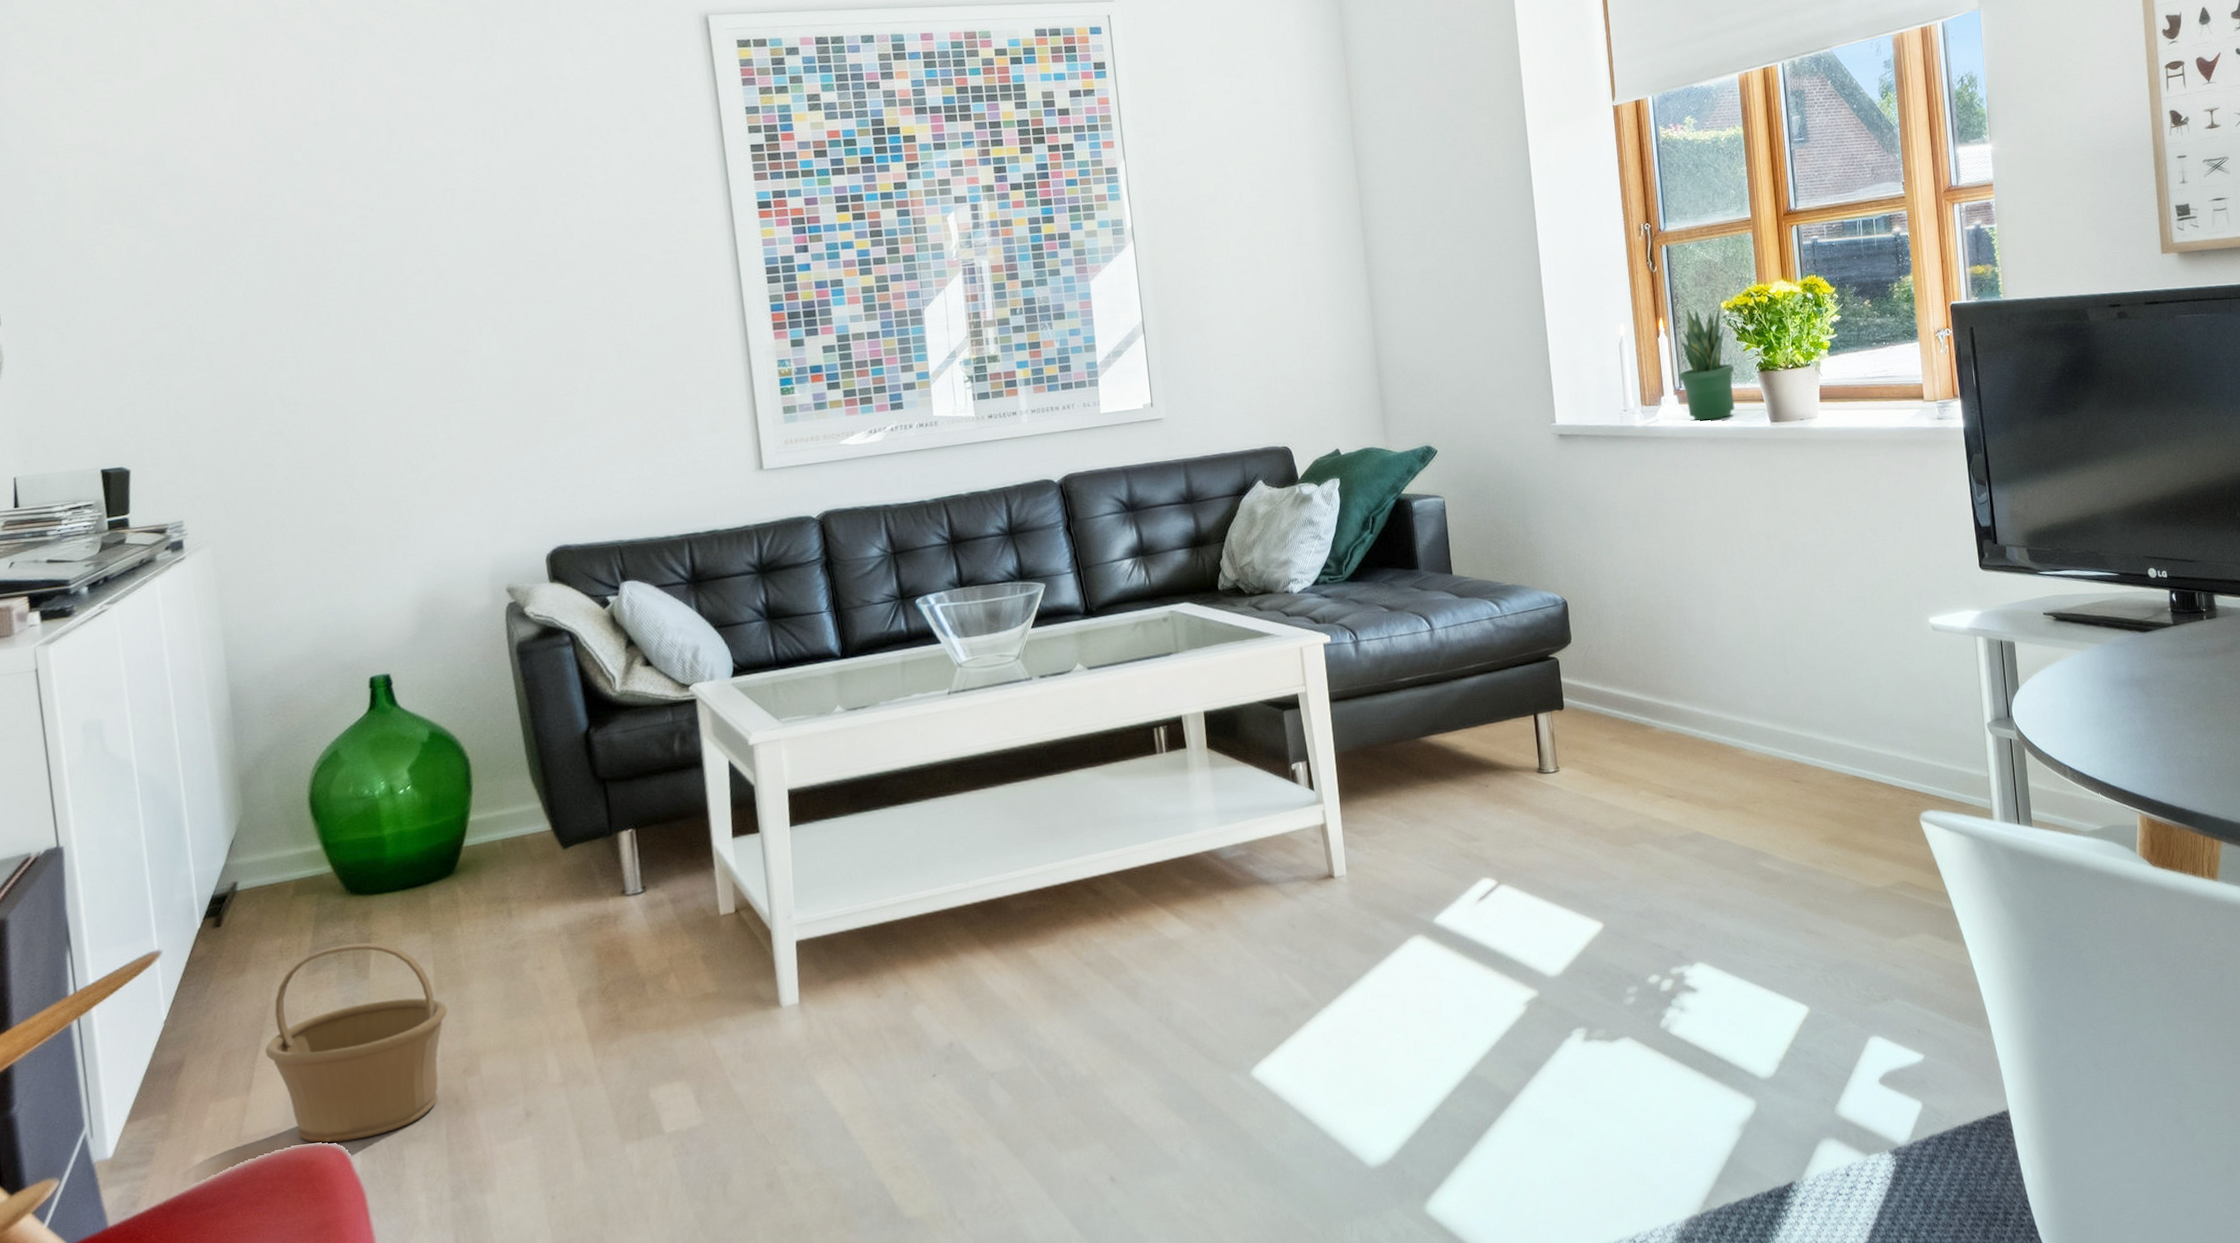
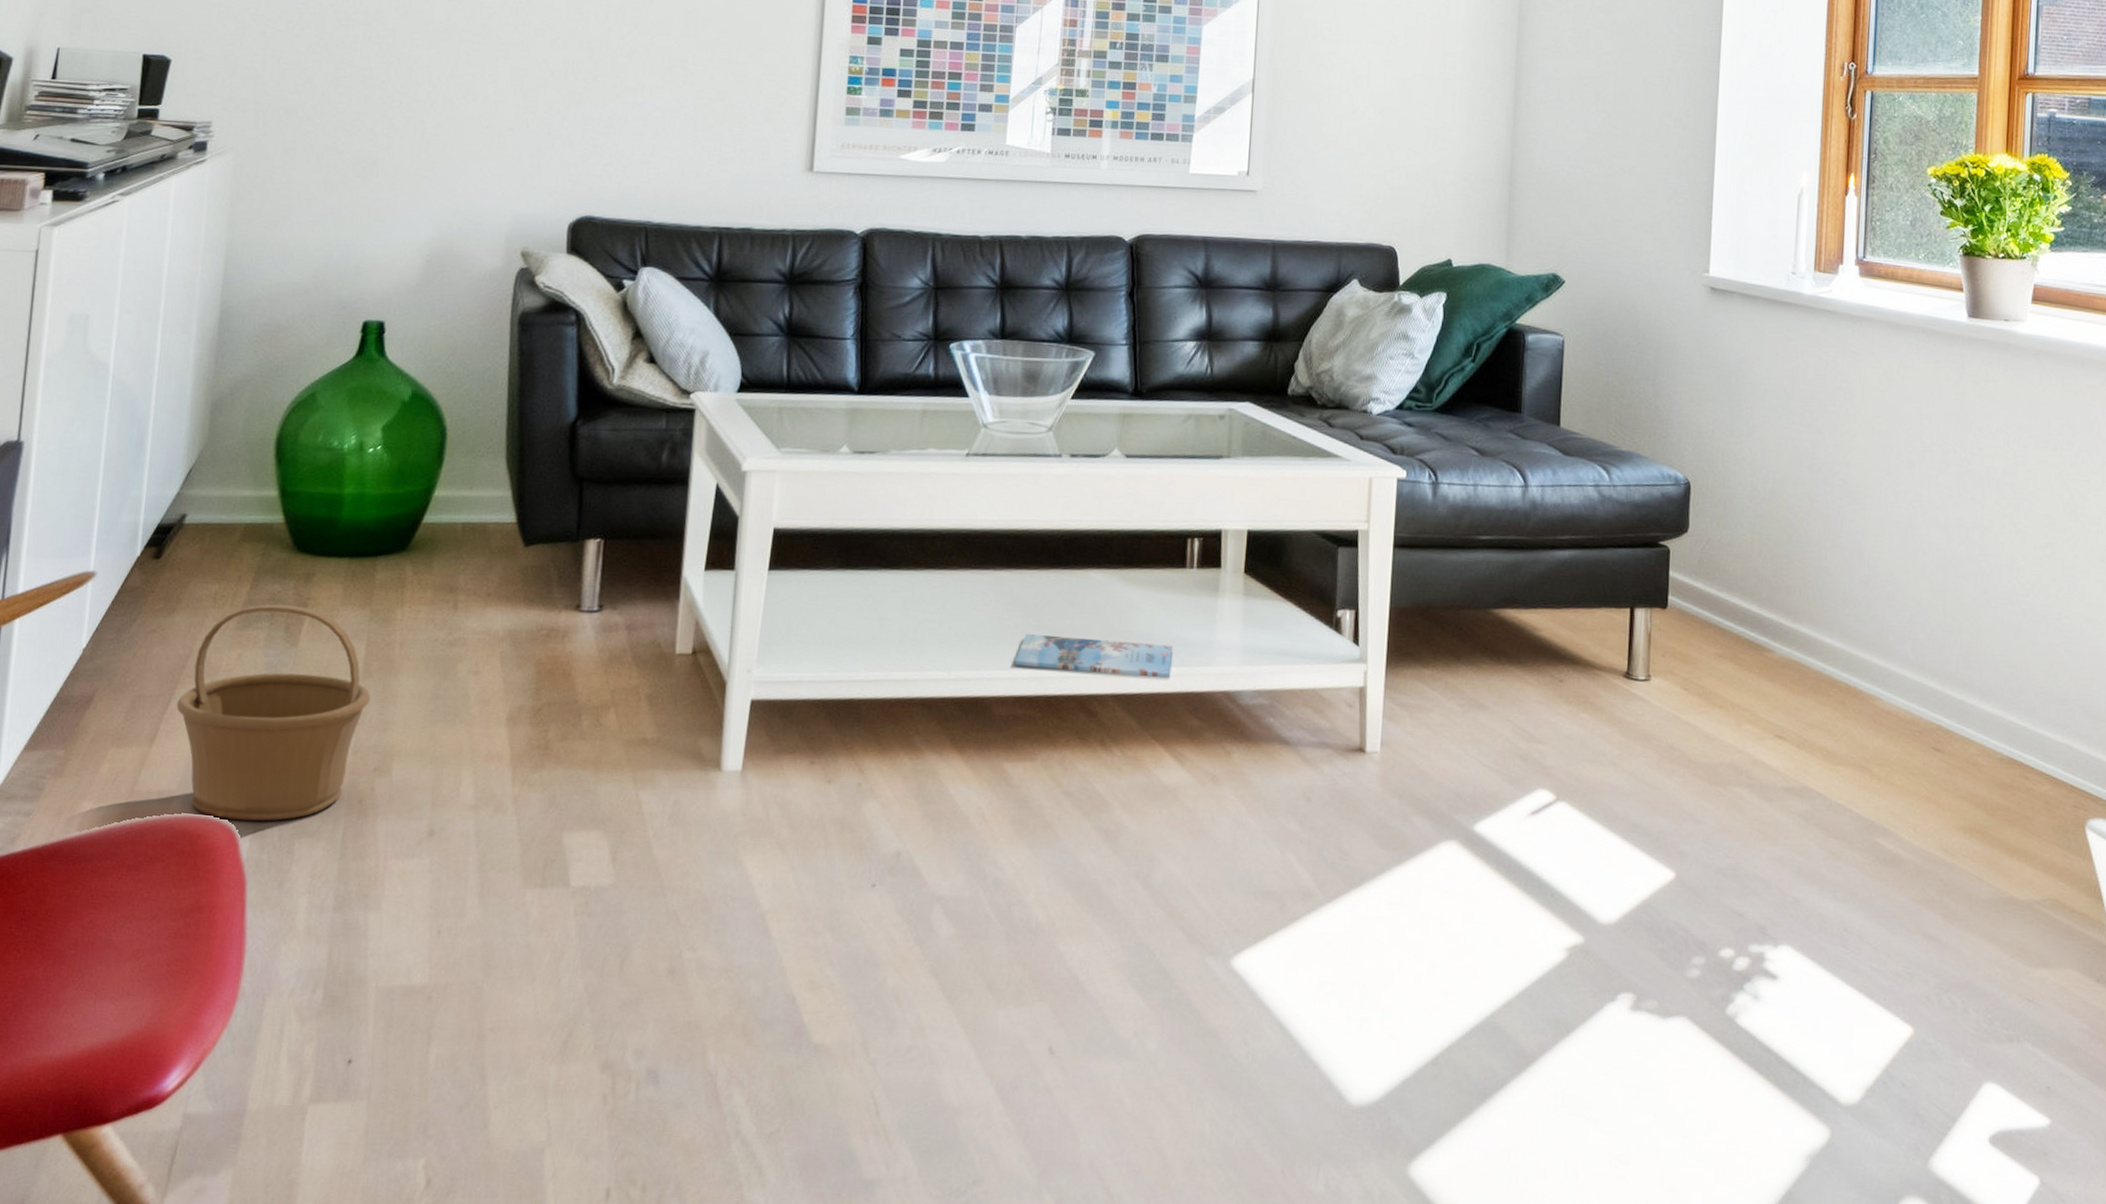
magazine: none [1022,821,1159,866] -> present [1014,634,1173,679]
planter: present [1678,305,1735,421] -> none [1864,169,1932,302]

